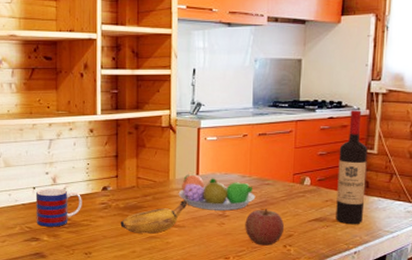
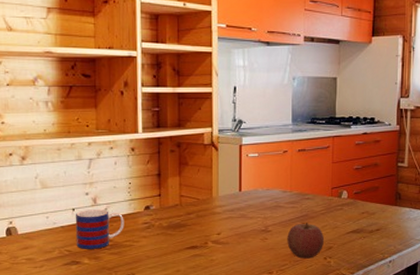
banana: present [120,200,188,234] -> none [164,217,231,252]
fruit bowl: present [178,174,256,211] -> none [221,191,297,226]
wine bottle: present [336,110,368,225] -> none [372,126,399,235]

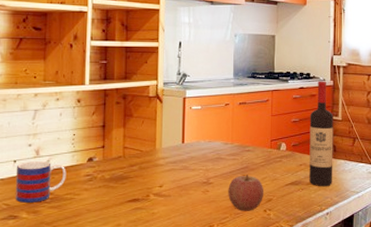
wine bottle: none [372,126,399,235] -> present [309,81,333,187]

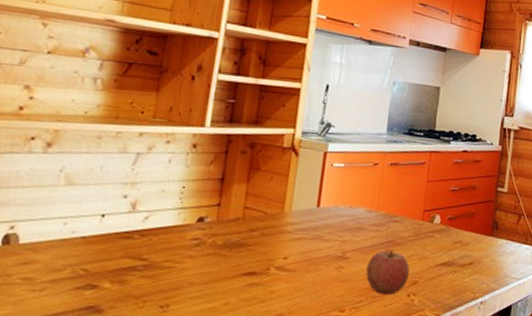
mug: present [15,161,66,203] -> none [97,217,168,270]
wine bottle: present [309,81,333,187] -> none [464,144,499,271]

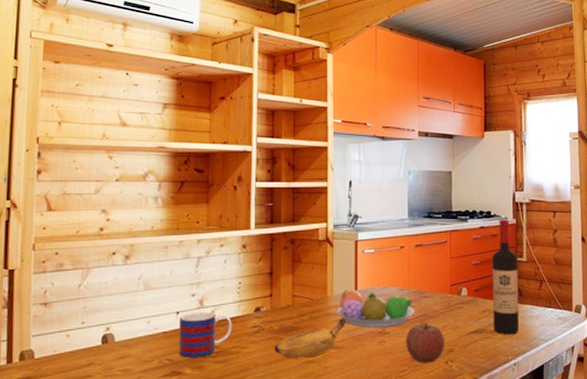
mug: none [97,217,168,270] -> present [178,312,232,358]
banana: none [214,238,303,280] -> present [274,318,346,359]
fruit bowl: none [292,206,382,252] -> present [336,289,415,328]
wine bottle: none [464,144,499,271] -> present [492,219,519,335]

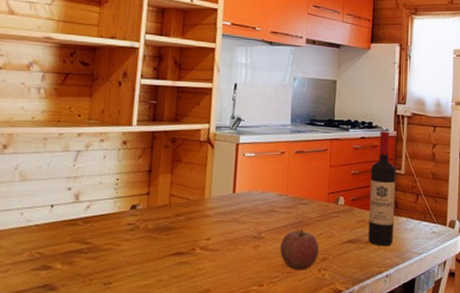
mug: present [178,312,232,358] -> none [49,207,107,252]
banana: present [274,318,346,359] -> none [147,221,223,259]
fruit bowl: present [336,289,415,328] -> none [213,192,292,232]

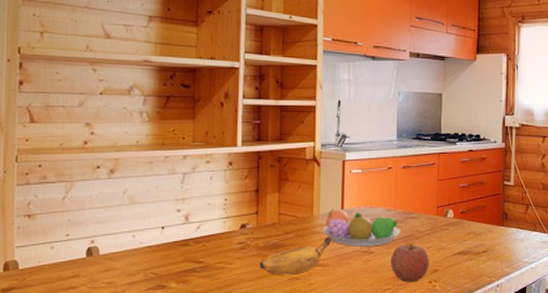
banana: none [147,221,223,259] -> present [259,237,332,275]
fruit bowl: none [213,192,292,232] -> present [322,209,401,247]
wine bottle: present [368,131,396,247] -> none [478,143,505,257]

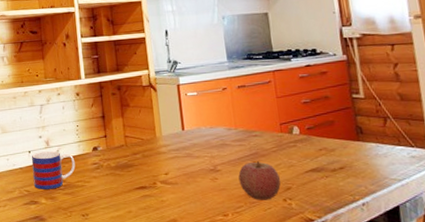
mug: none [163,228,218,272] -> present [31,151,76,189]
banana: present [259,237,332,275] -> none [113,156,177,193]
fruit bowl: present [322,209,401,247] -> none [166,130,245,165]

